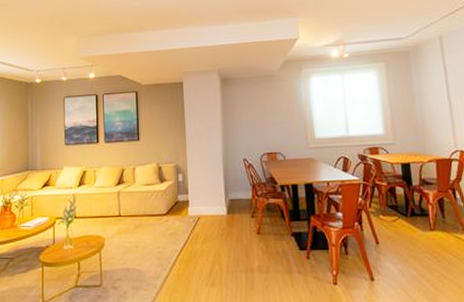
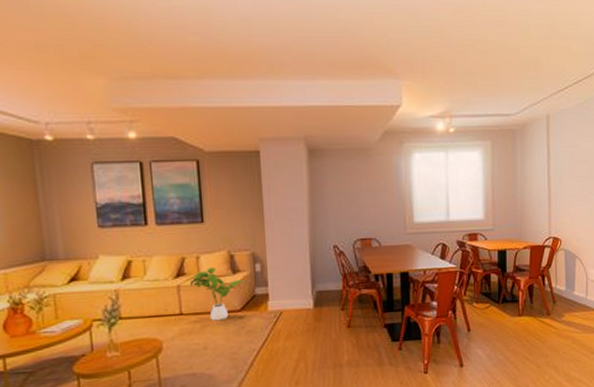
house plant: none [127,177,172,222] -> present [189,267,247,320]

